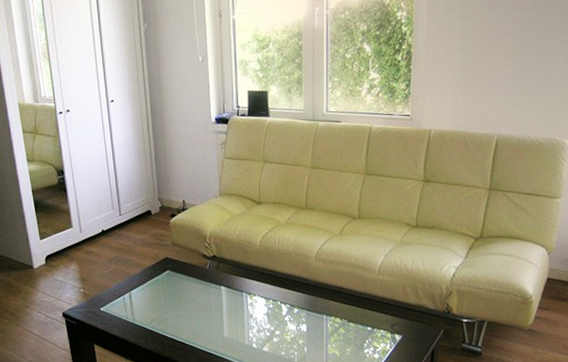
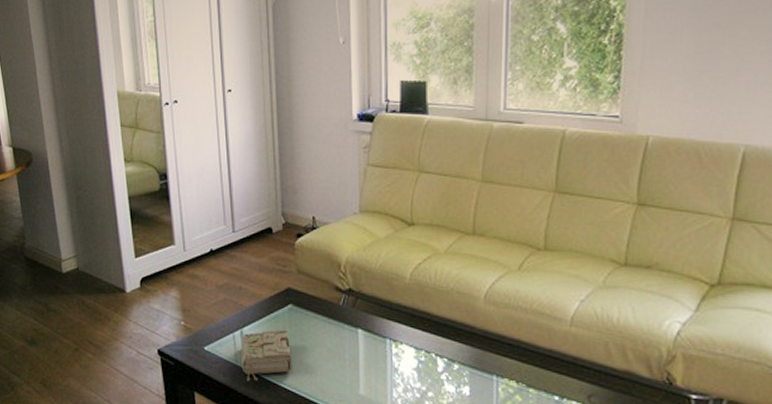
diary: none [130,290,172,333] -> present [241,329,293,382]

